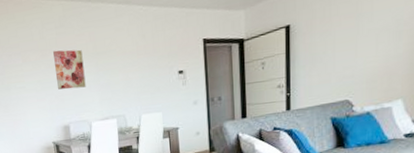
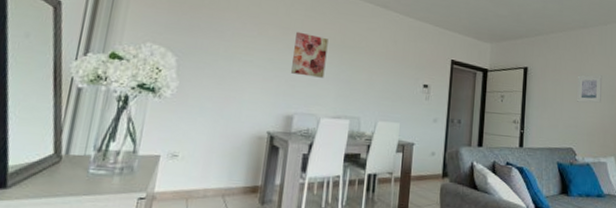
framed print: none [353,10,387,49] -> present [577,75,603,103]

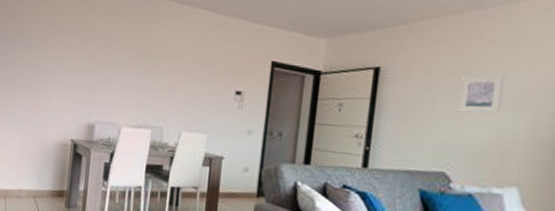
wall art: present [291,31,329,78] -> none [92,38,129,86]

